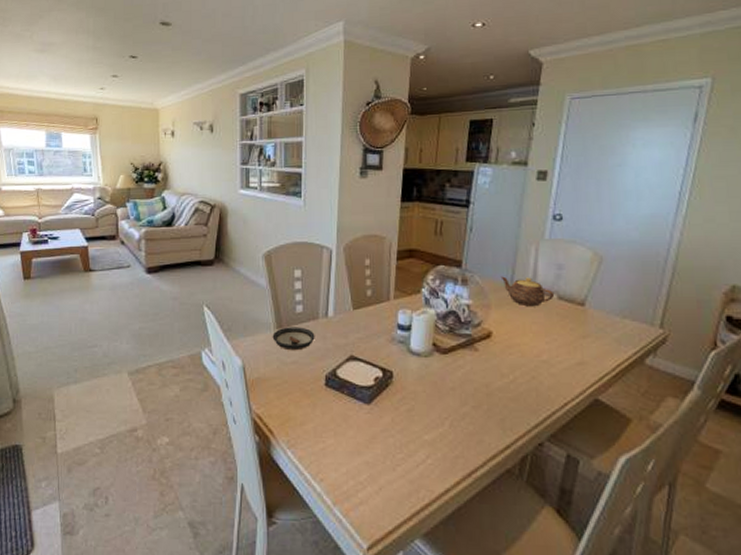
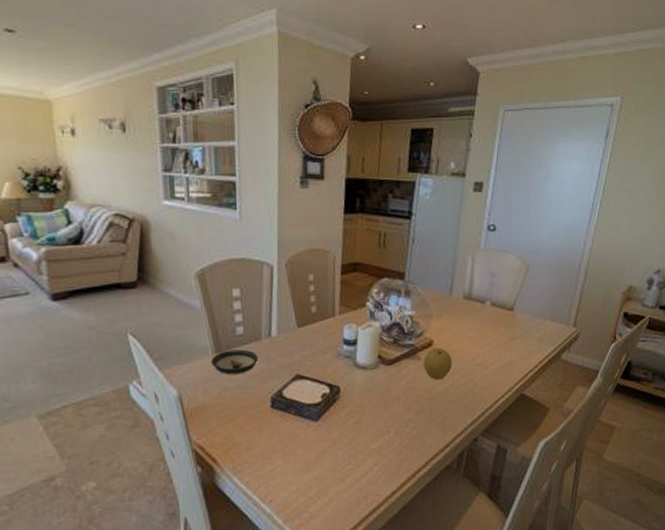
fruit: none [481,340,514,374] -> present [423,347,452,380]
teapot: present [500,276,555,307] -> none [440,286,489,314]

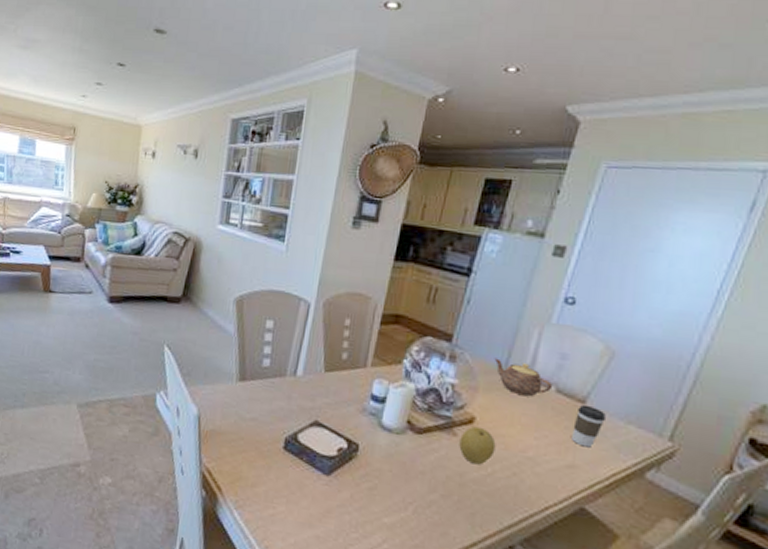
saucer: present [211,349,258,376] -> none [233,380,280,408]
teapot: none [440,286,489,314] -> present [494,358,553,397]
coffee cup: none [507,311,529,346] -> present [572,404,606,448]

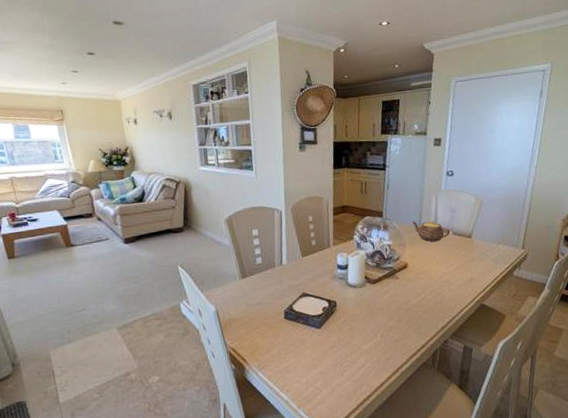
fruit: present [459,426,496,465] -> none [401,269,424,294]
coffee cup: present [572,404,606,448] -> none [467,238,485,266]

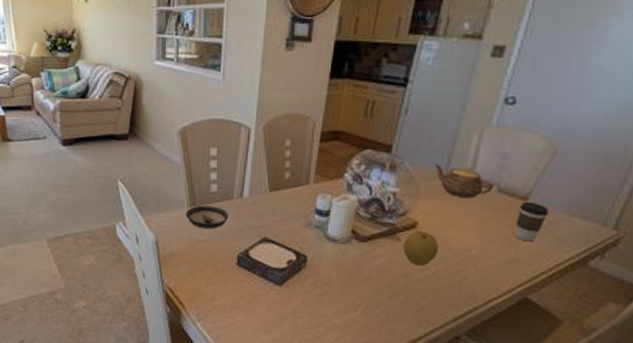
saucer: none [238,275,274,295] -> present [185,205,229,230]
fruit: none [401,269,424,294] -> present [403,230,439,266]
coffee cup: none [467,238,485,266] -> present [514,201,548,242]

